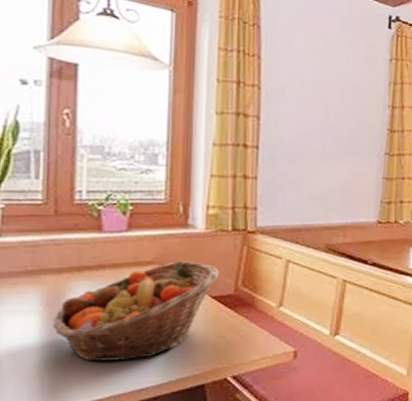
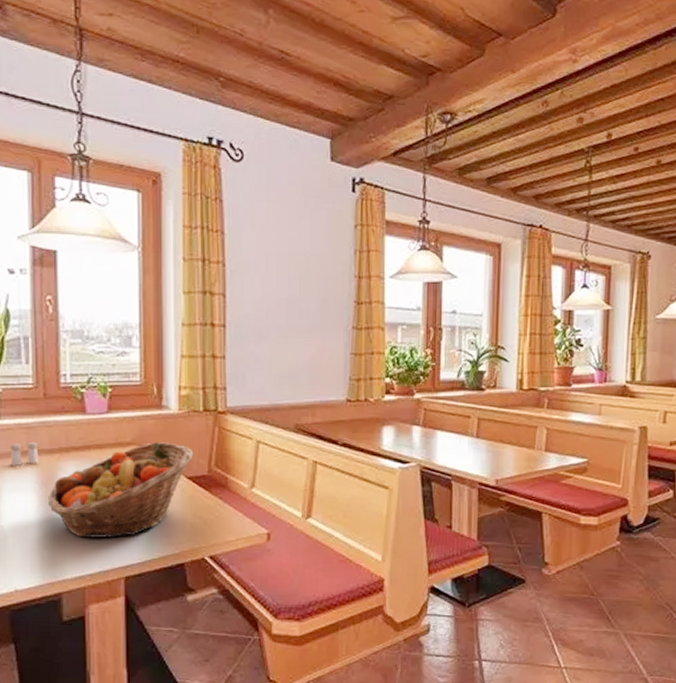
salt and pepper shaker: none [10,260,45,286] -> present [9,441,39,465]

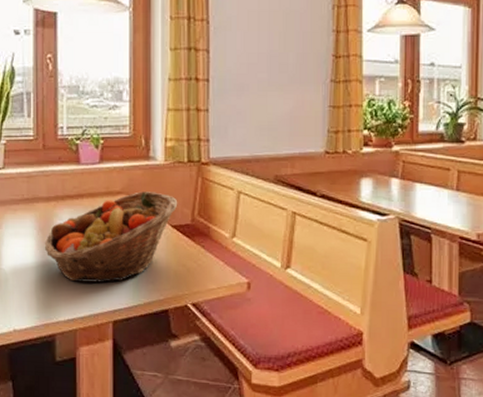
salt and pepper shaker: present [9,441,39,465] -> none [12,189,38,212]

